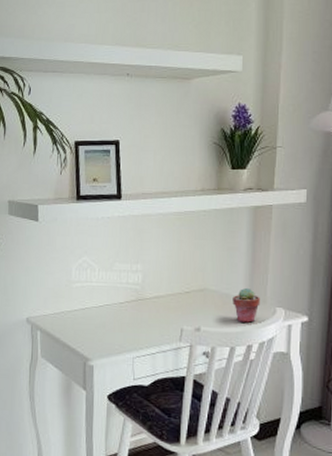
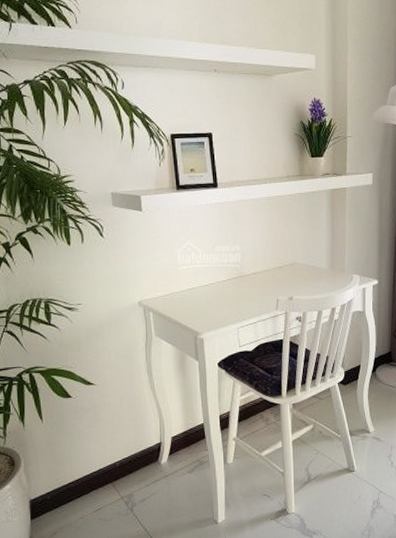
potted succulent: present [232,287,261,323] -> none [318,259,340,289]

